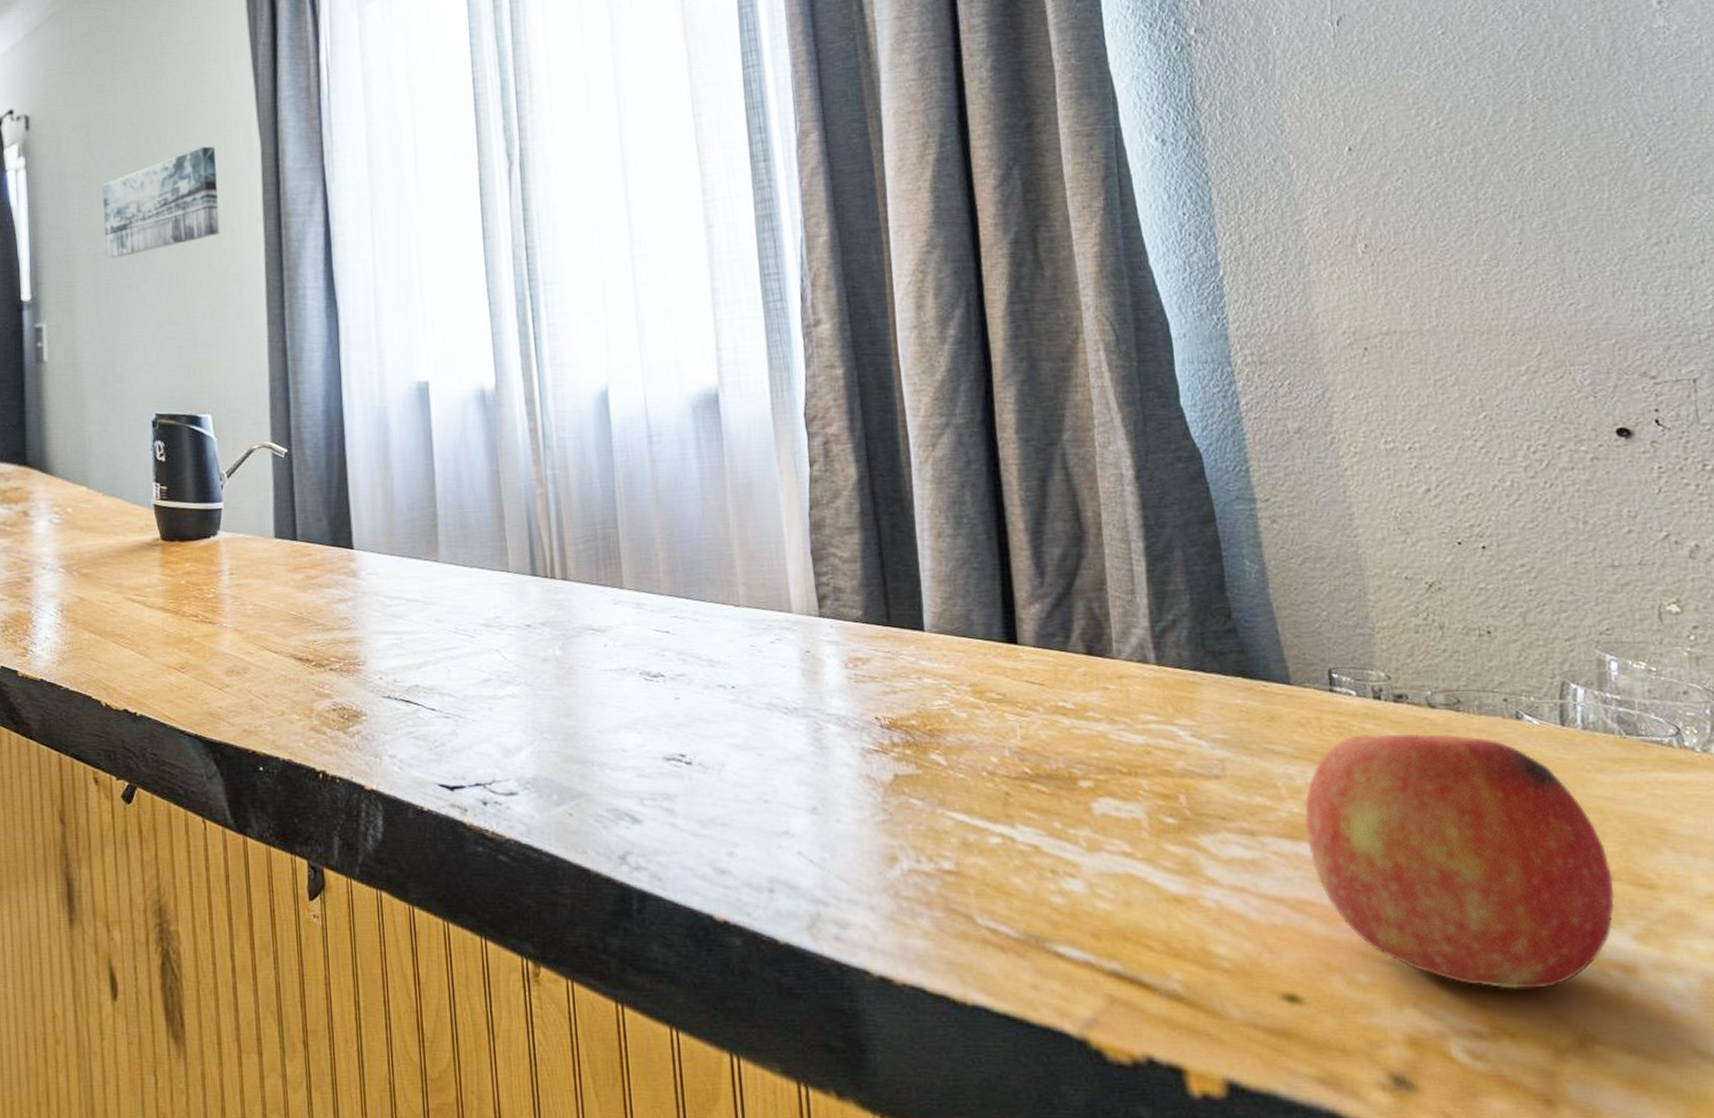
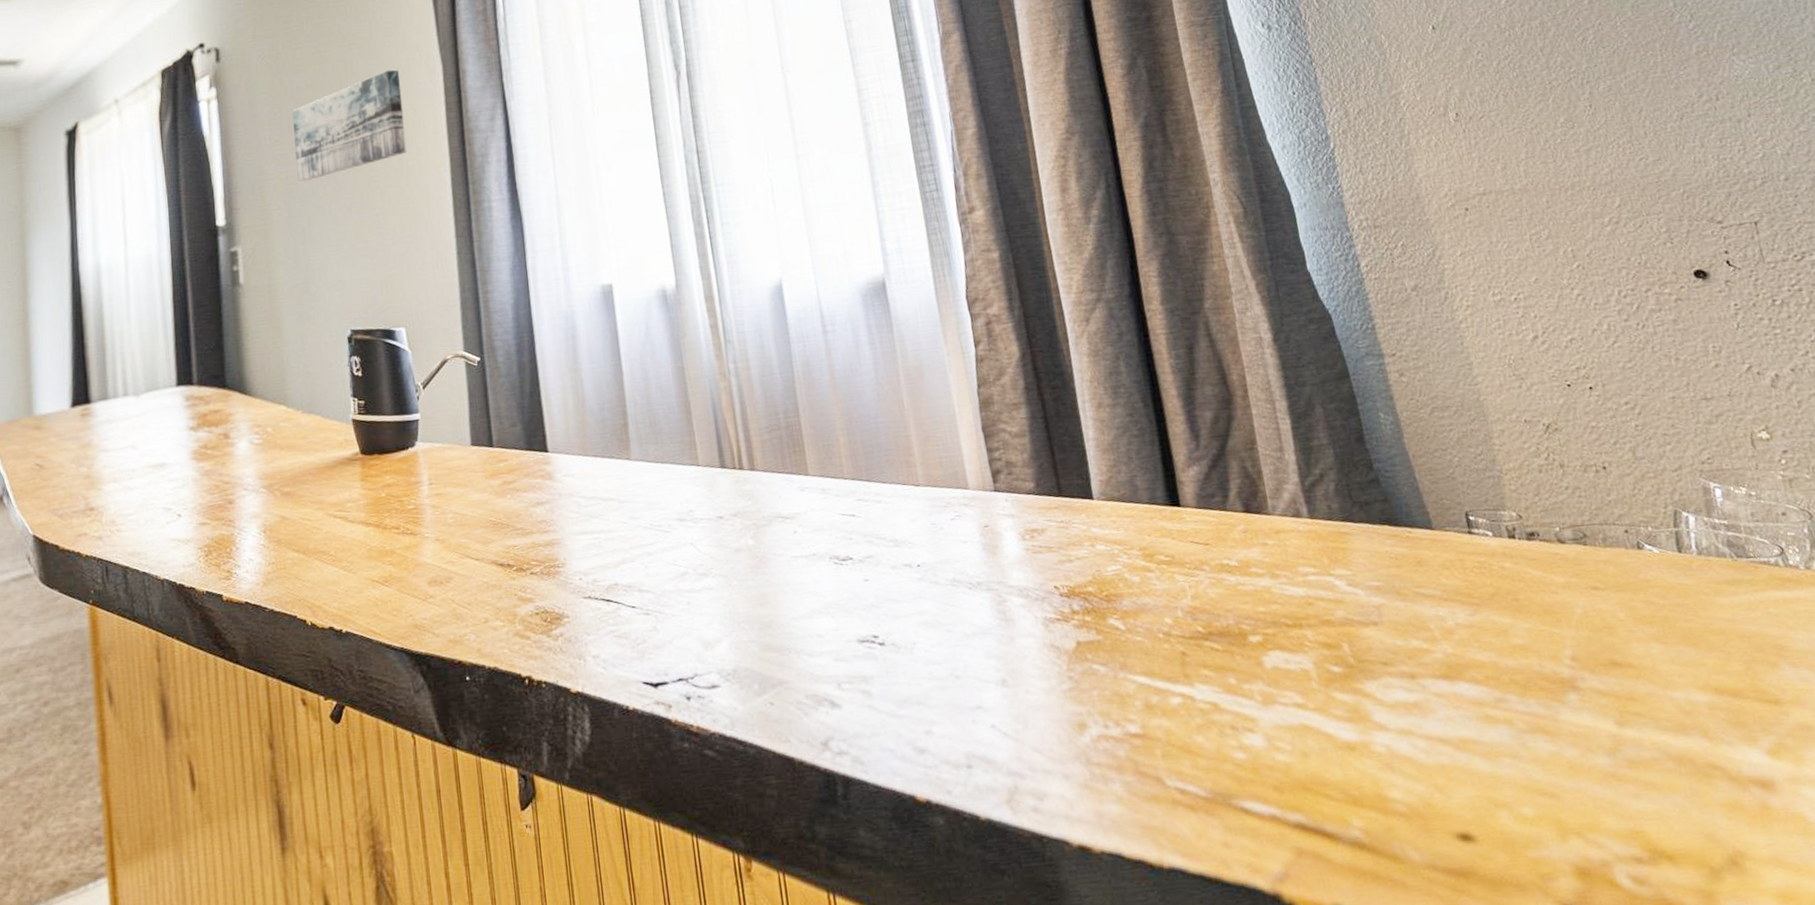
fruit: present [1304,733,1615,989] -> none [1457,567,1748,813]

